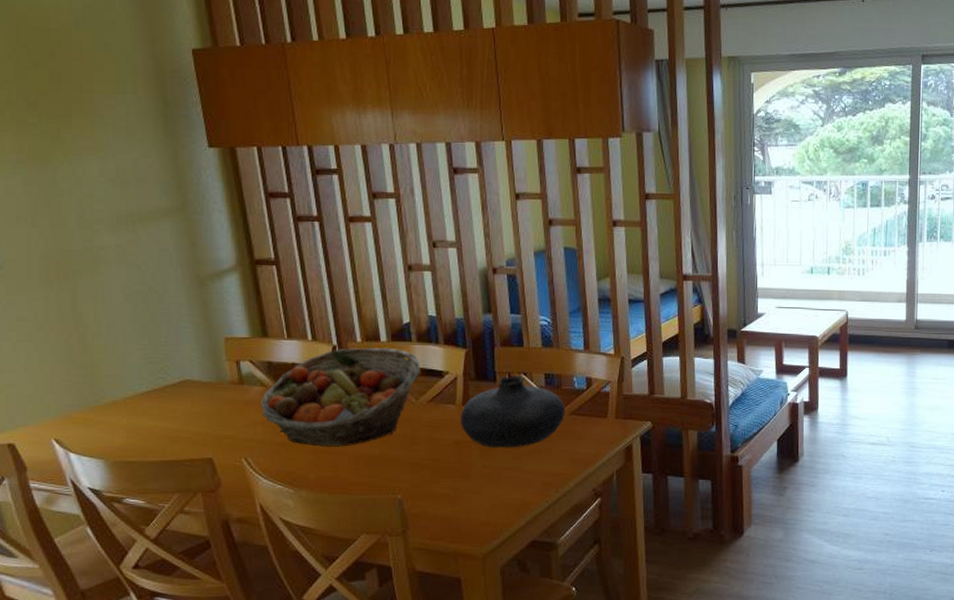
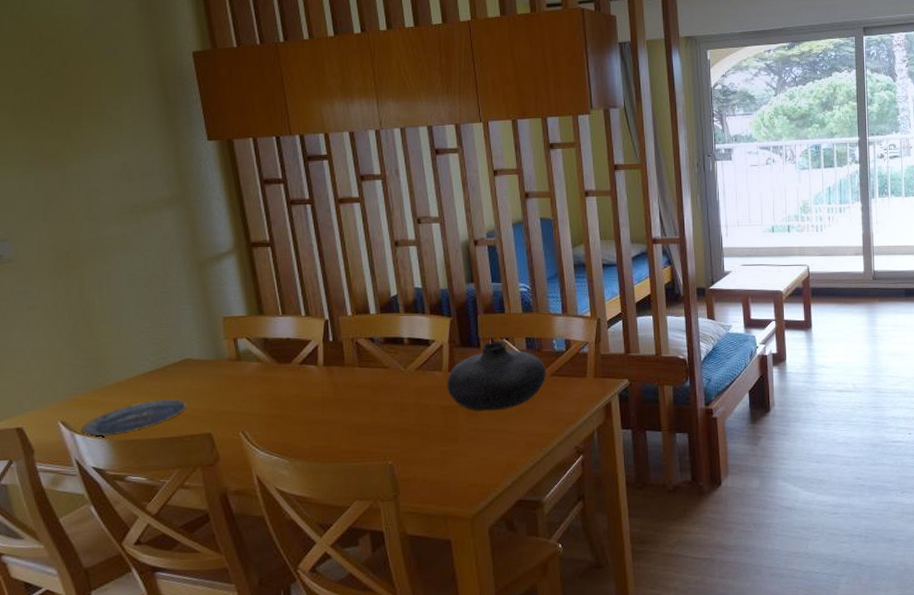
plate: none [76,421,187,457] -> present [81,399,187,437]
fruit basket: present [260,347,420,447] -> none [257,319,408,418]

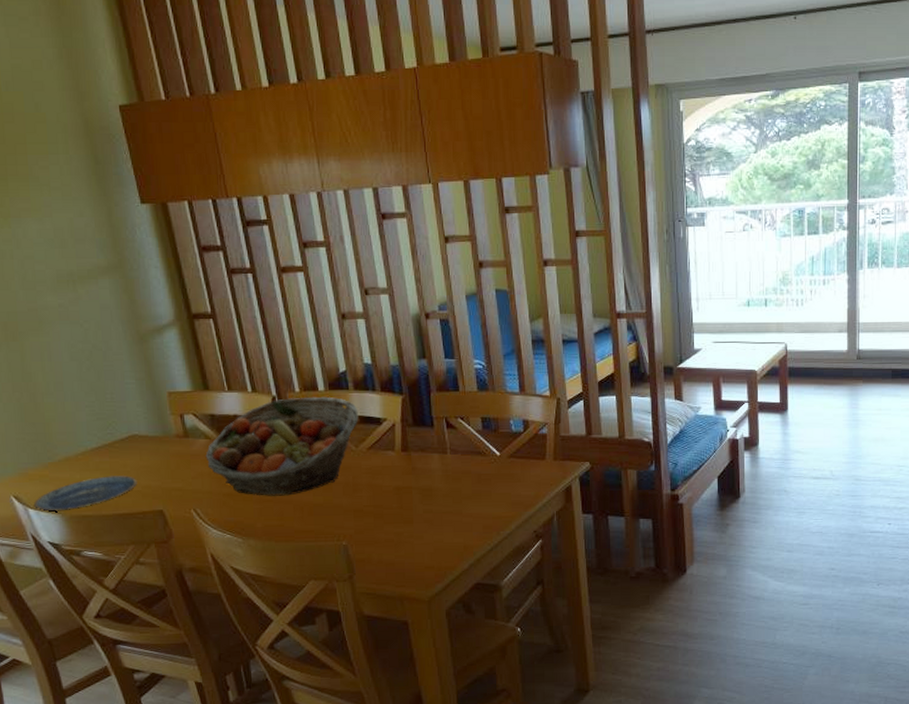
fruit basket: none [257,319,408,418] -> present [205,396,359,496]
vase: present [447,341,546,411] -> none [400,420,503,493]

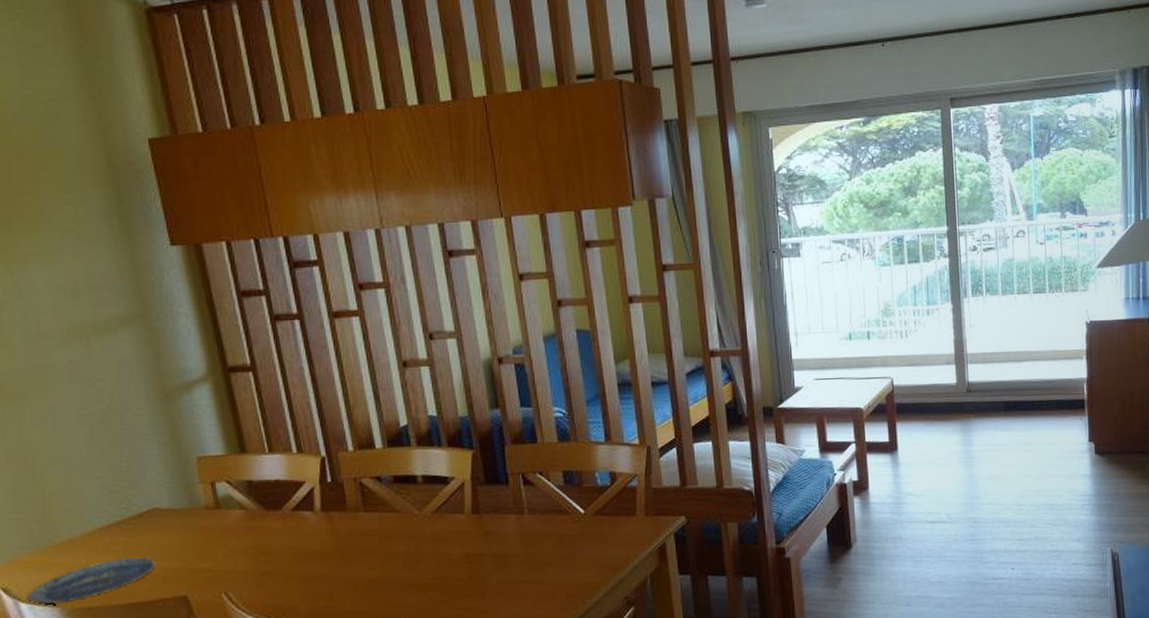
fruit basket: present [205,396,359,496] -> none [240,455,422,574]

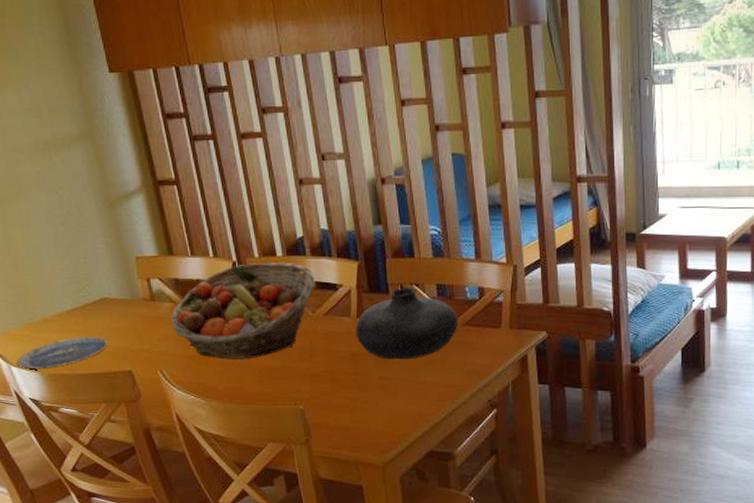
fruit basket: none [240,455,422,574] -> present [170,262,315,359]
vase: none [470,475,588,560] -> present [356,287,458,360]

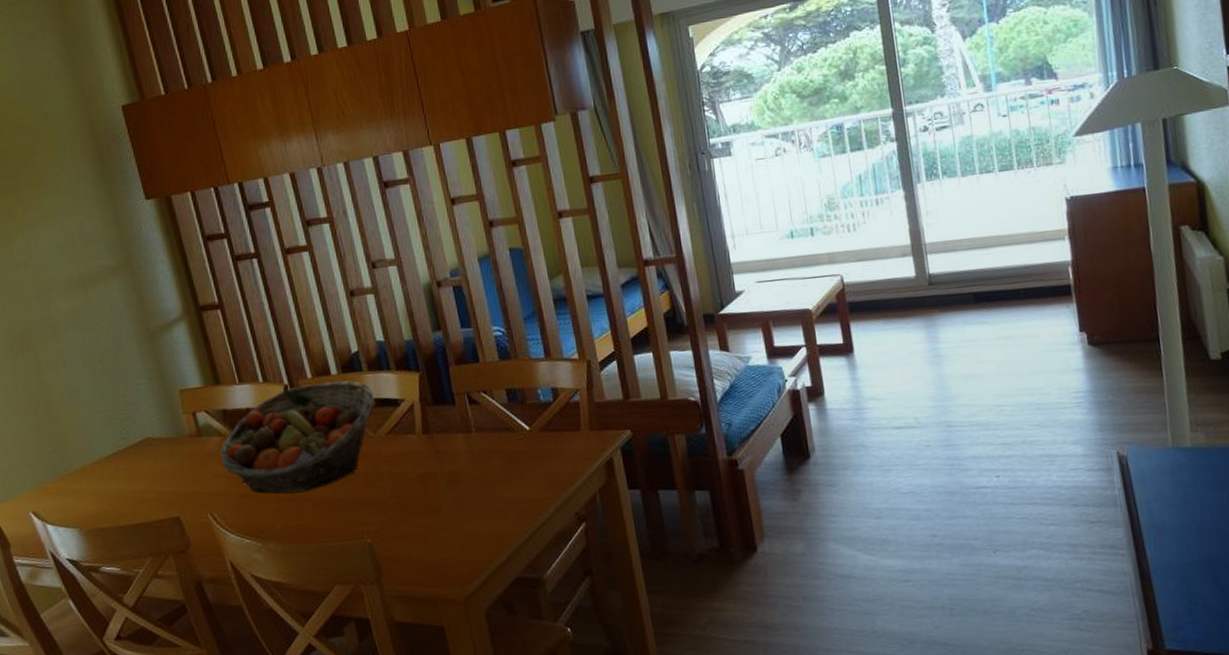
plate: present [16,337,108,370] -> none [52,482,153,527]
vase: present [356,287,458,360] -> none [422,394,534,478]

